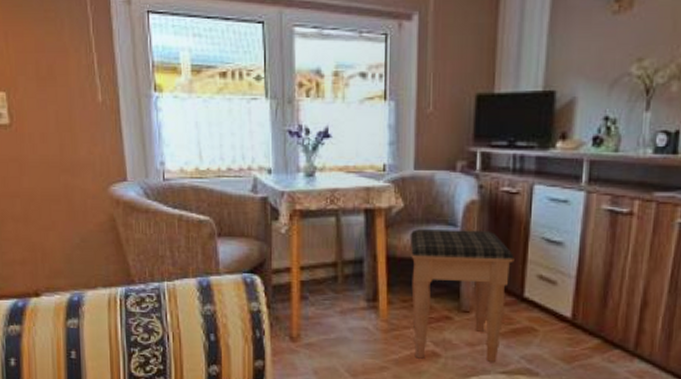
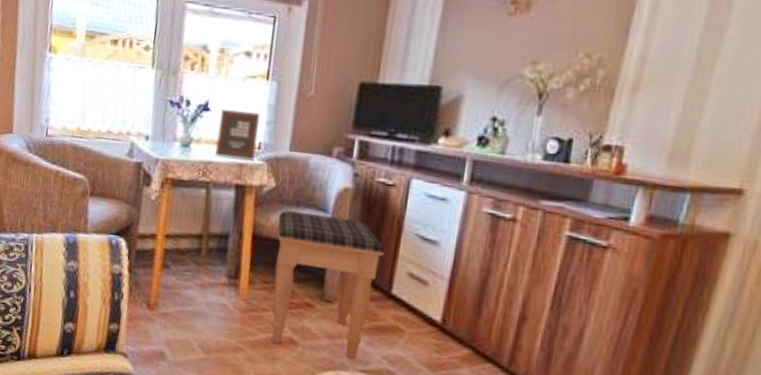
picture frame: none [341,133,382,183] -> present [215,109,261,161]

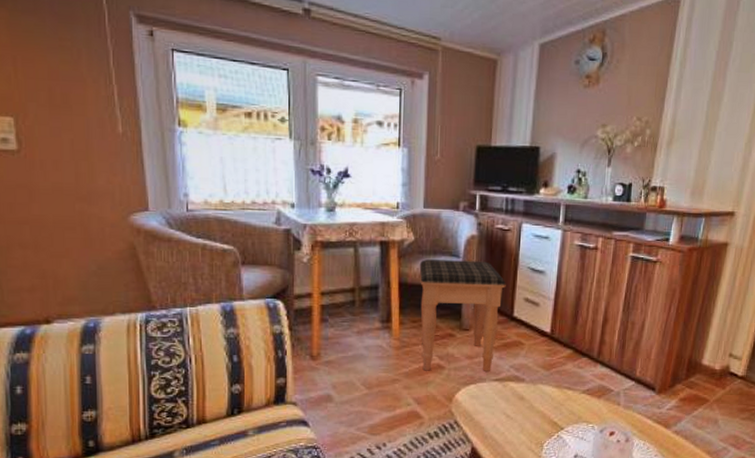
picture frame: present [215,109,261,161] -> none [359,175,396,219]

